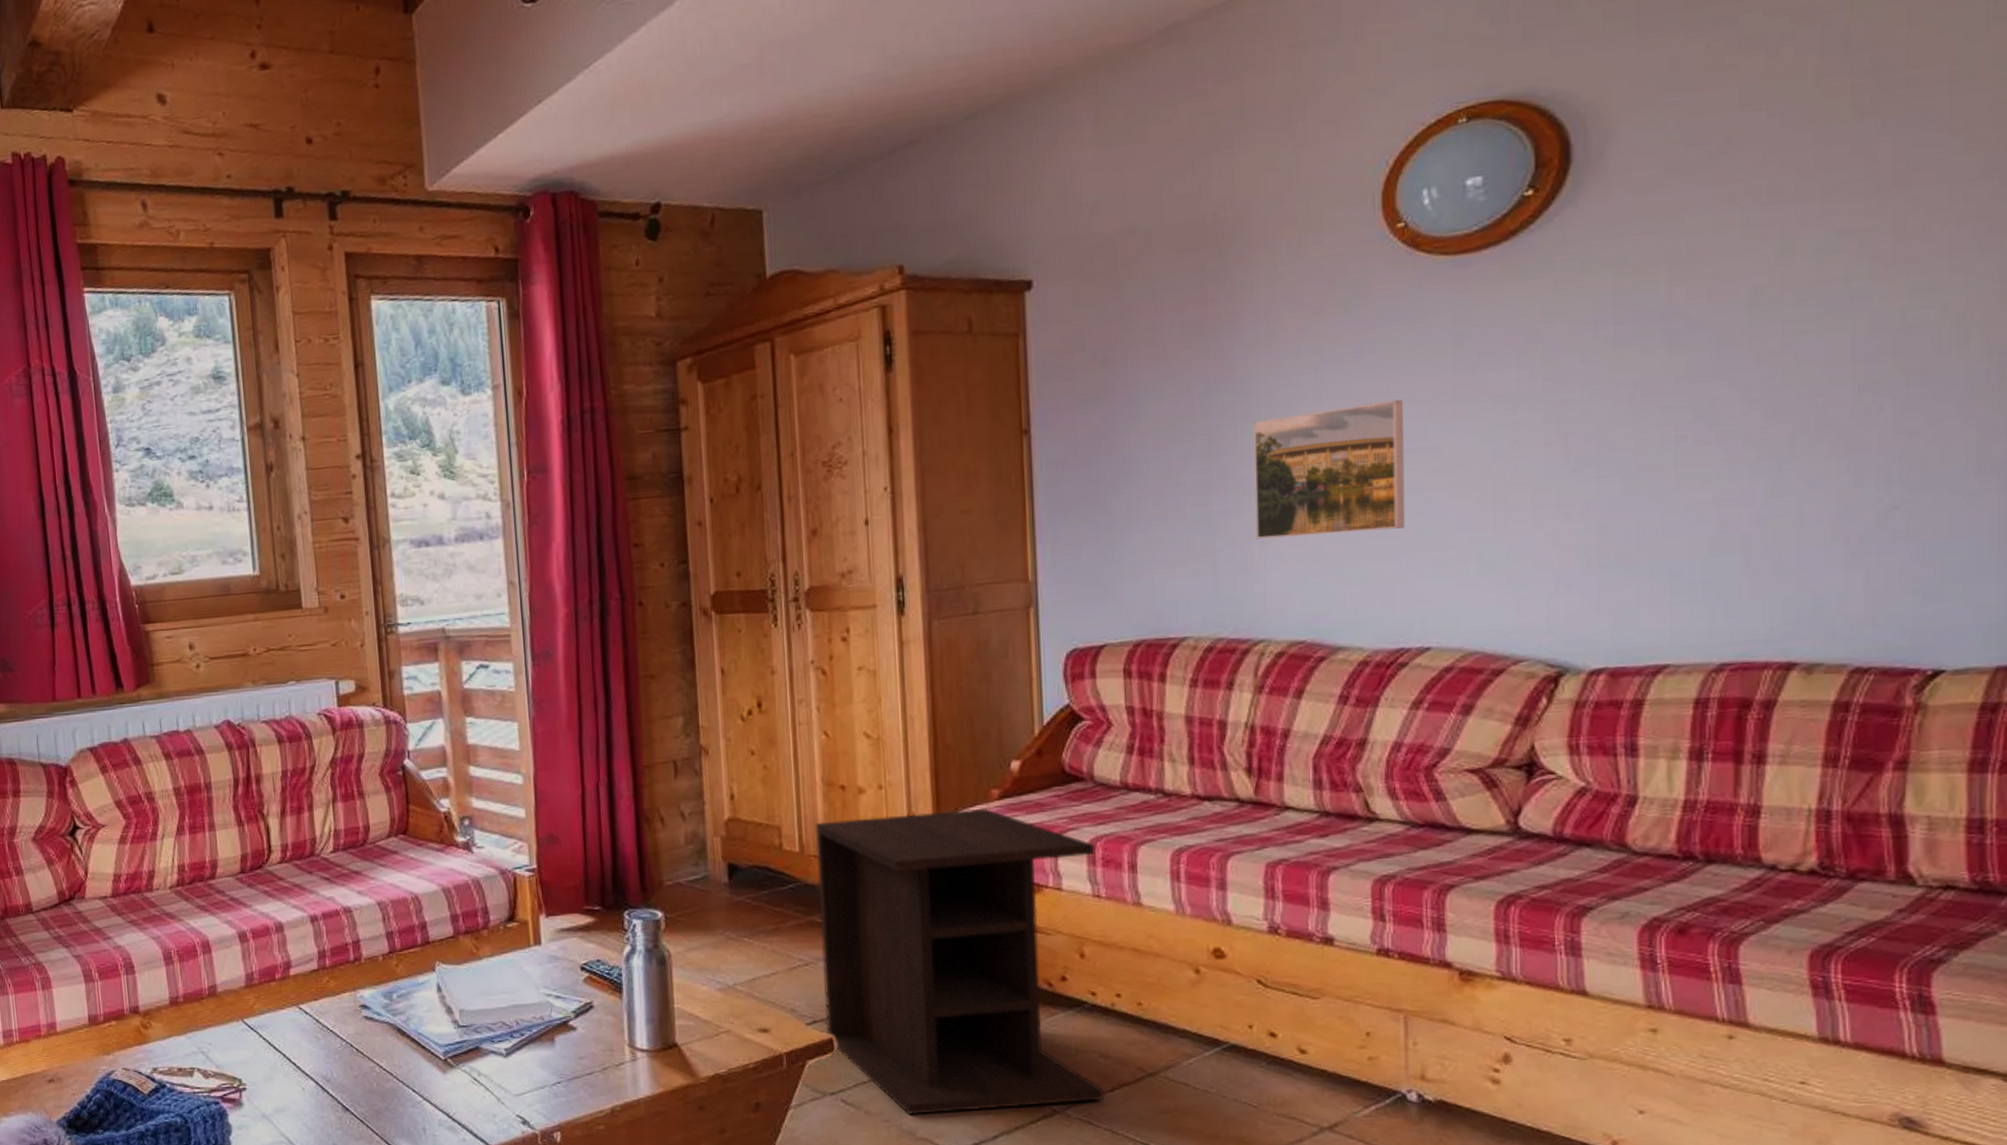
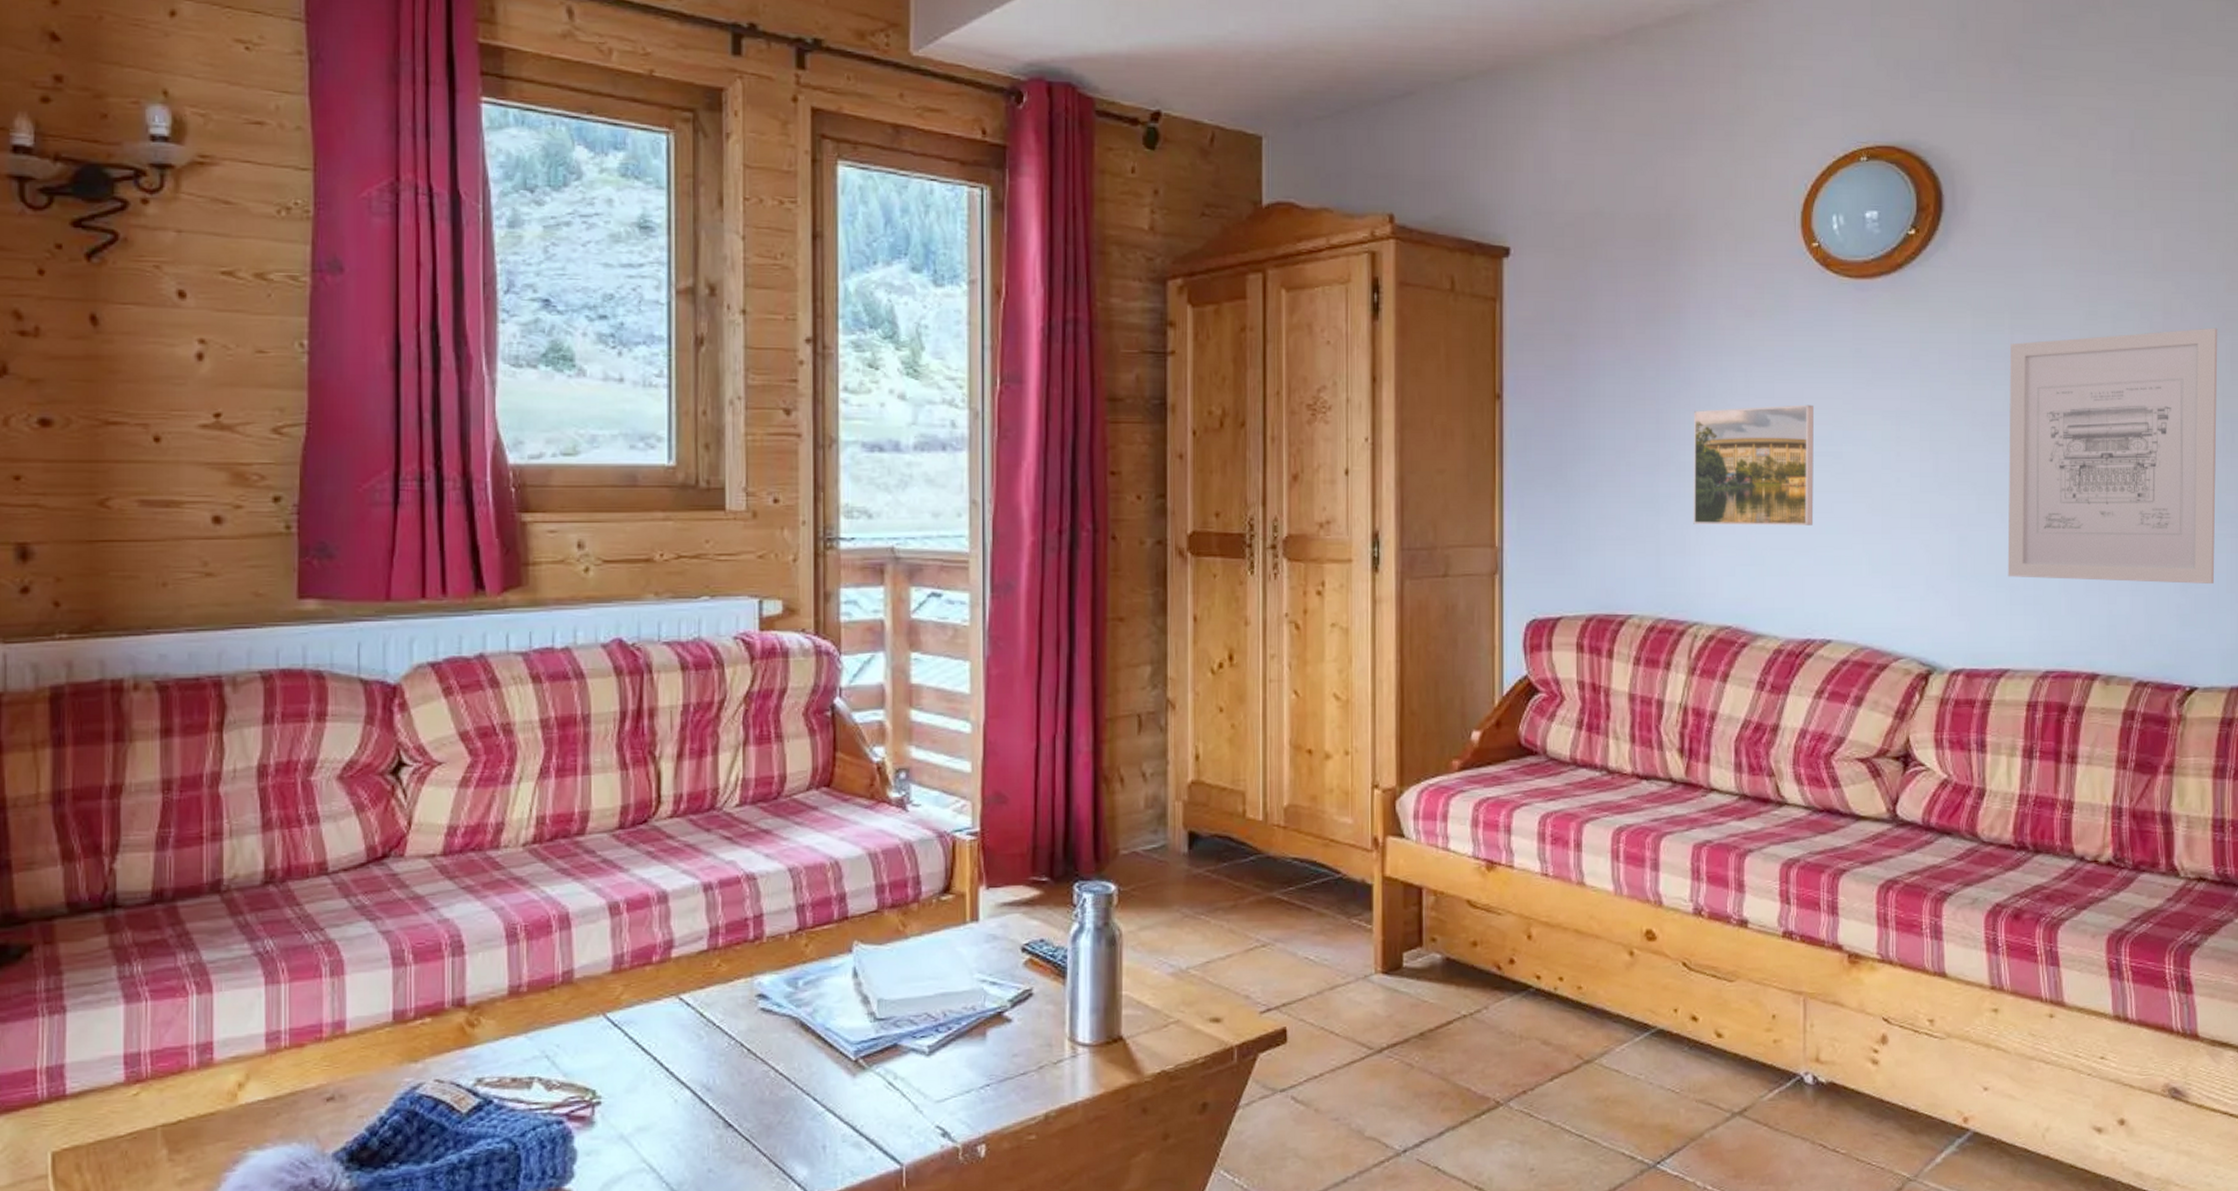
nightstand: present [815,808,1105,1114] -> none [1280,779,1545,1111]
wall art: none [1665,244,1979,564] -> present [2007,327,2218,585]

